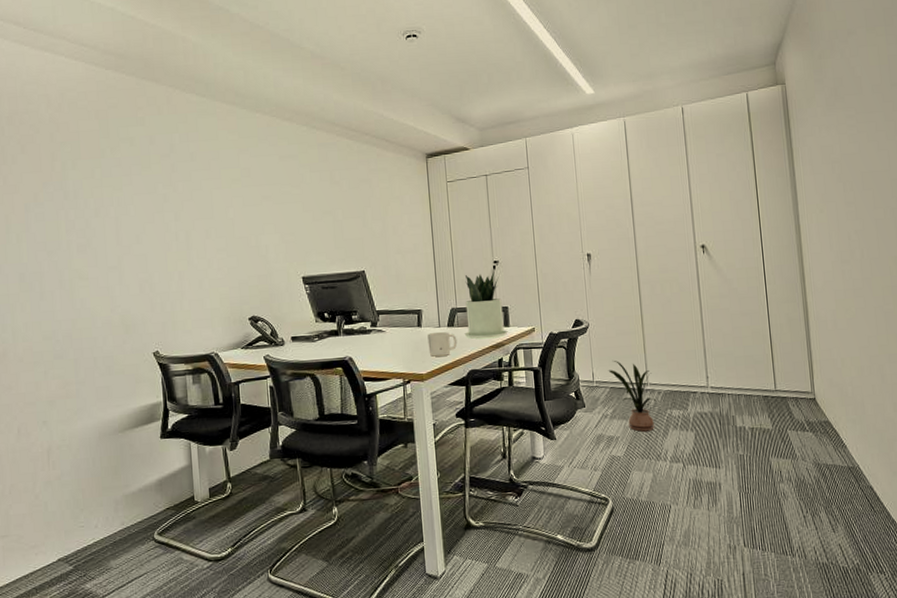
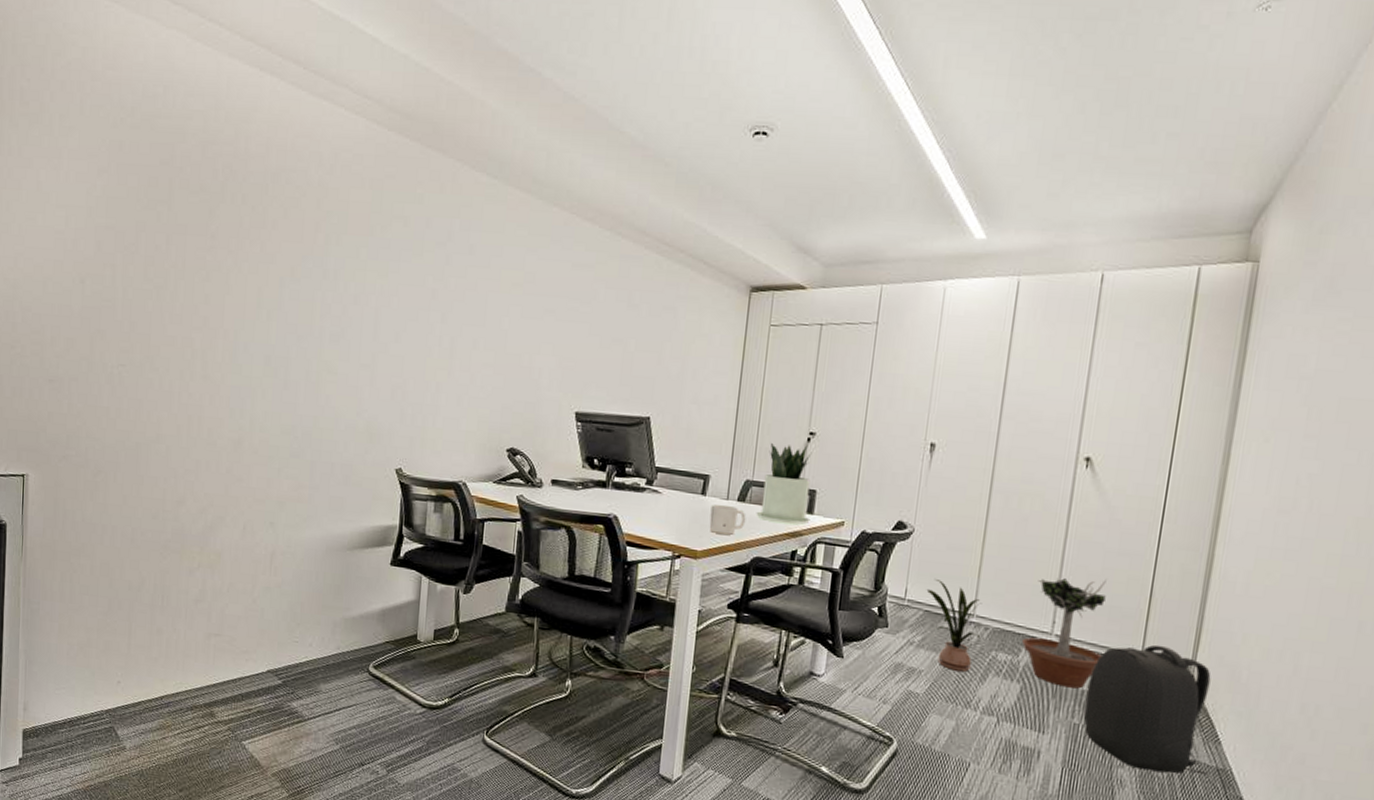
potted tree: none [688,336,748,428] -> present [1022,578,1107,689]
backpack: none [742,379,843,481] -> present [1083,644,1211,775]

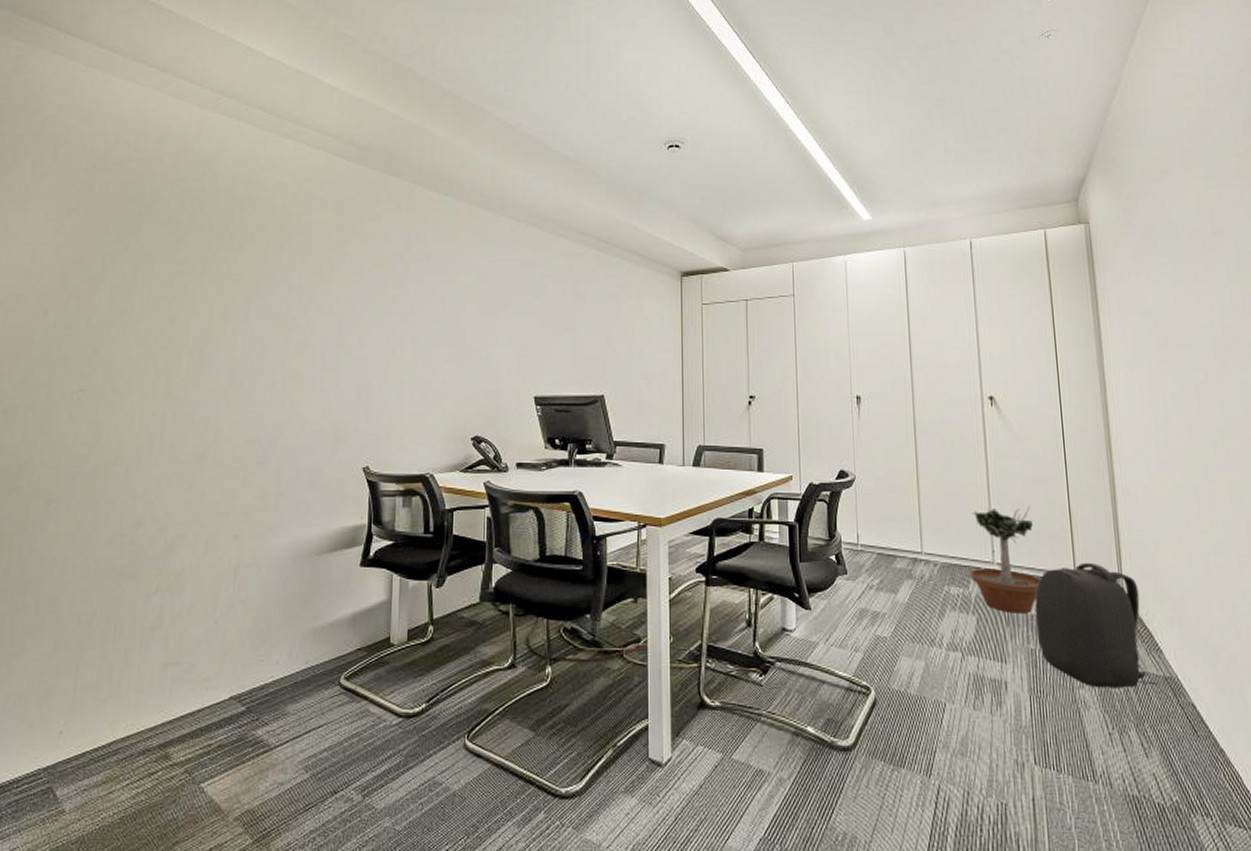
mug: present [709,504,746,535] -> none [669,472,703,501]
planter: present [756,443,812,526] -> none [711,408,762,484]
house plant: present [926,579,982,672] -> none [875,522,931,610]

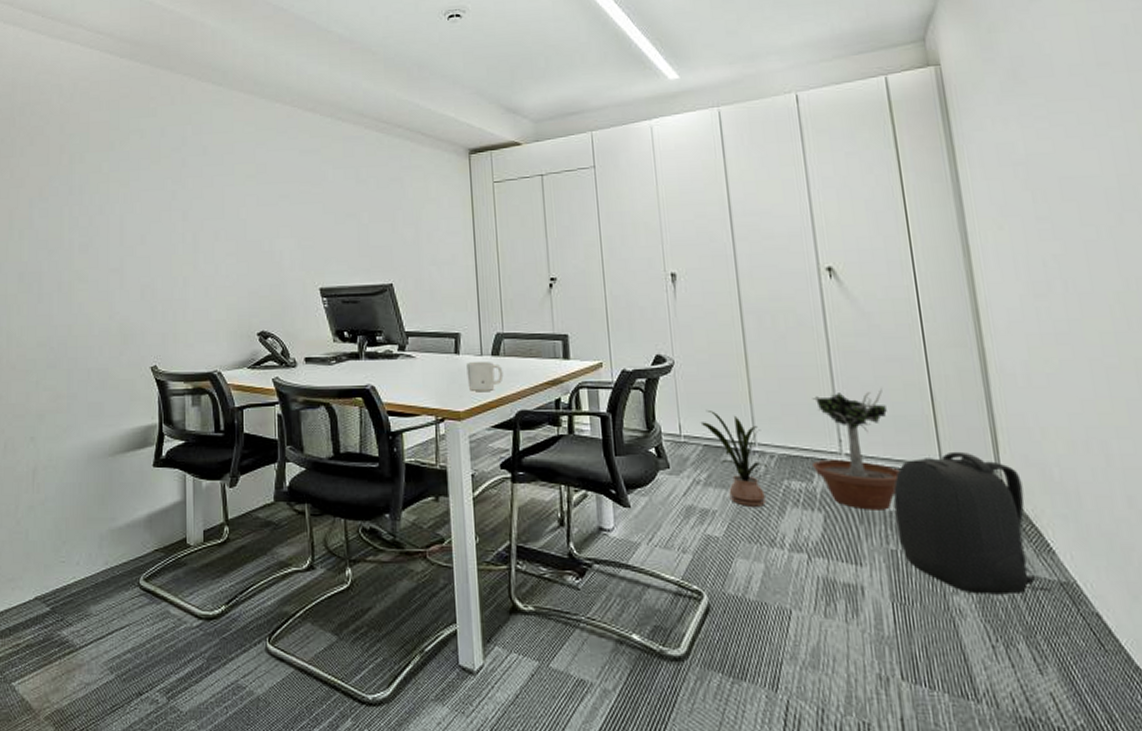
mug: none [669,472,703,501] -> present [466,362,504,392]
house plant: none [875,522,931,610] -> present [700,411,767,506]

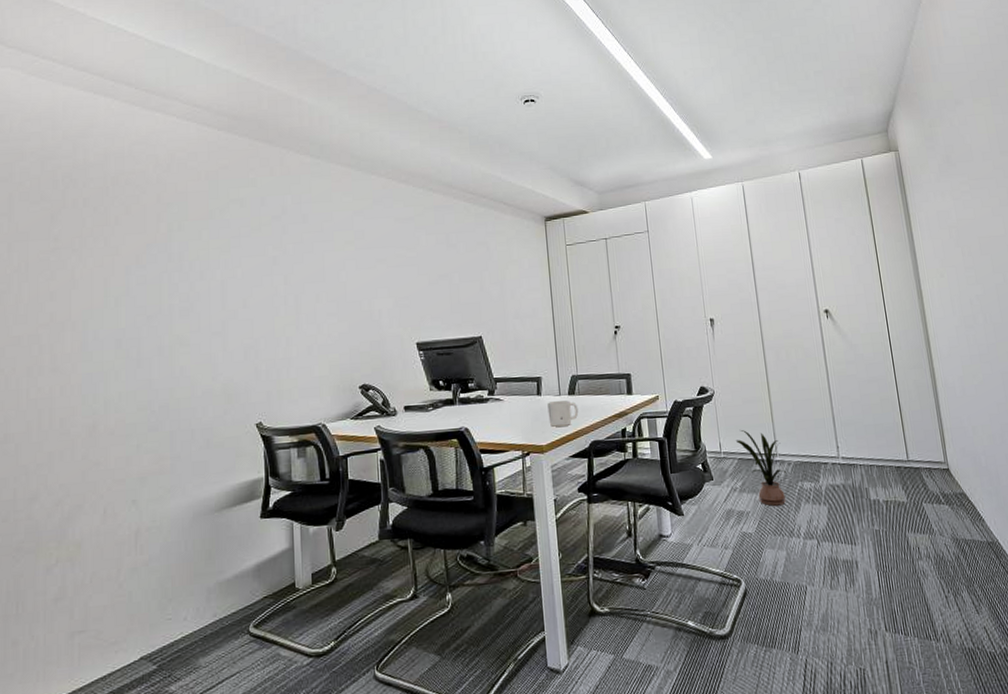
potted tree: present [812,389,900,510] -> none [817,404,880,501]
backpack: present [893,451,1052,595] -> none [876,449,983,558]

